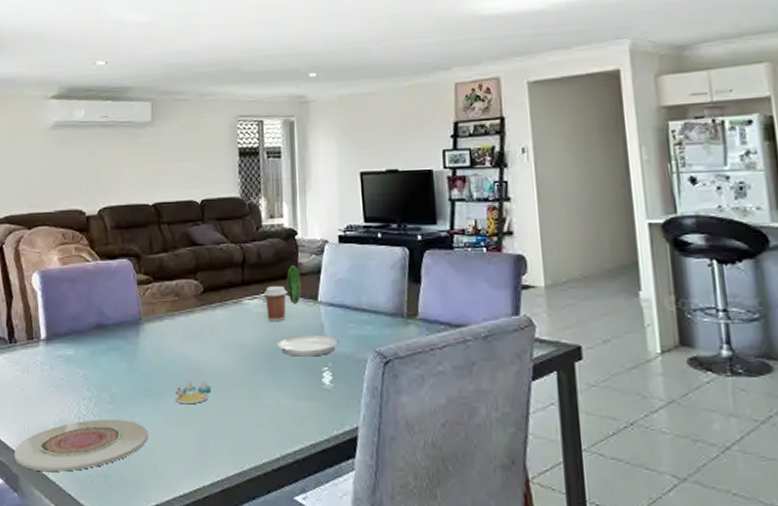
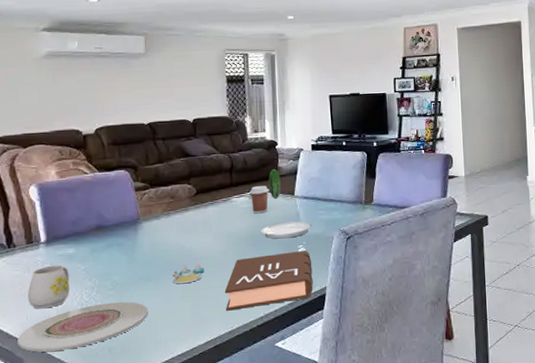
mug: none [26,367,68,419] -> present [27,265,70,309]
book: none [234,374,342,446] -> present [224,250,313,311]

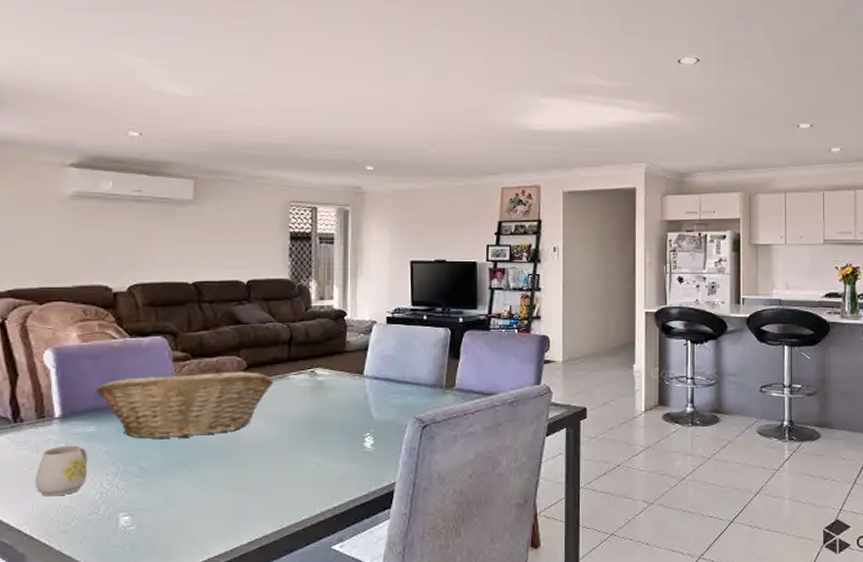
plate: present [16,301,148,352] -> none [18,491,182,548]
fruit basket: none [73,196,219,258] -> present [96,371,274,440]
salt and pepper shaker set: present [172,262,204,284] -> none [213,448,252,473]
book: present [224,250,313,311] -> none [274,438,380,506]
coffee cup: present [249,186,269,214] -> none [310,362,334,395]
plate: present [261,168,312,239] -> none [321,342,382,425]

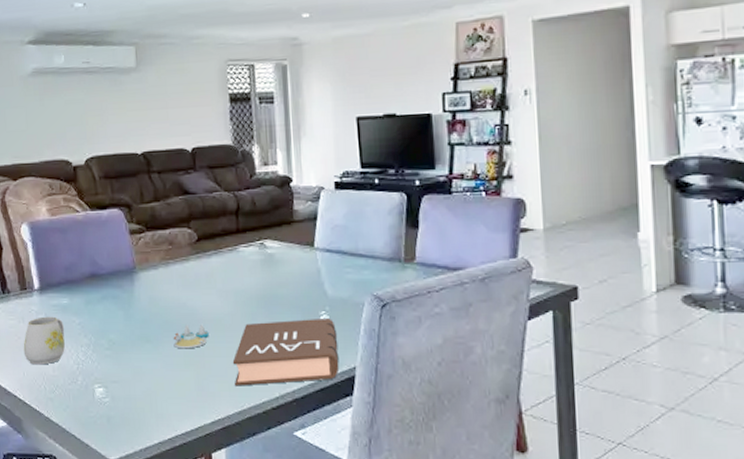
fruit basket: present [96,371,274,440] -> none [66,243,225,313]
salt and pepper shaker set: none [213,448,252,473] -> present [173,324,209,349]
book: none [274,438,380,506] -> present [232,317,339,386]

